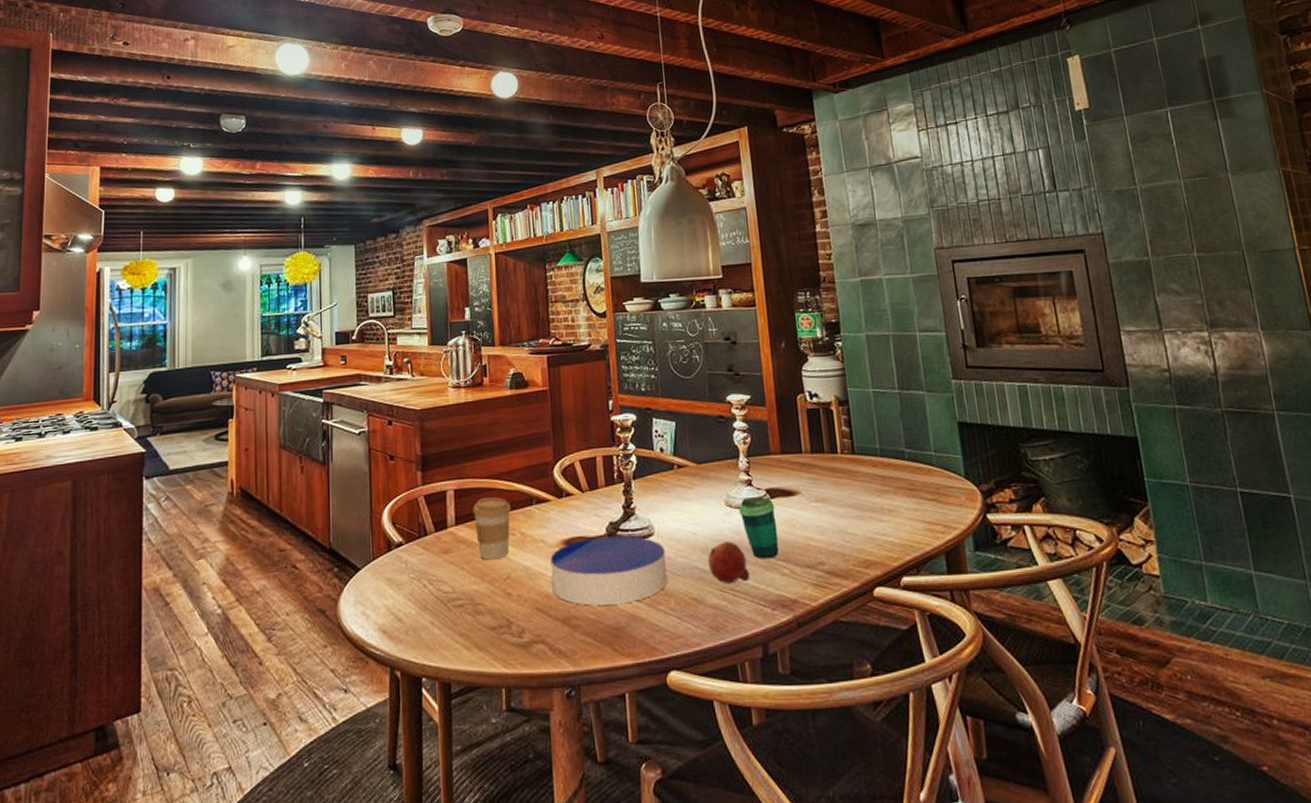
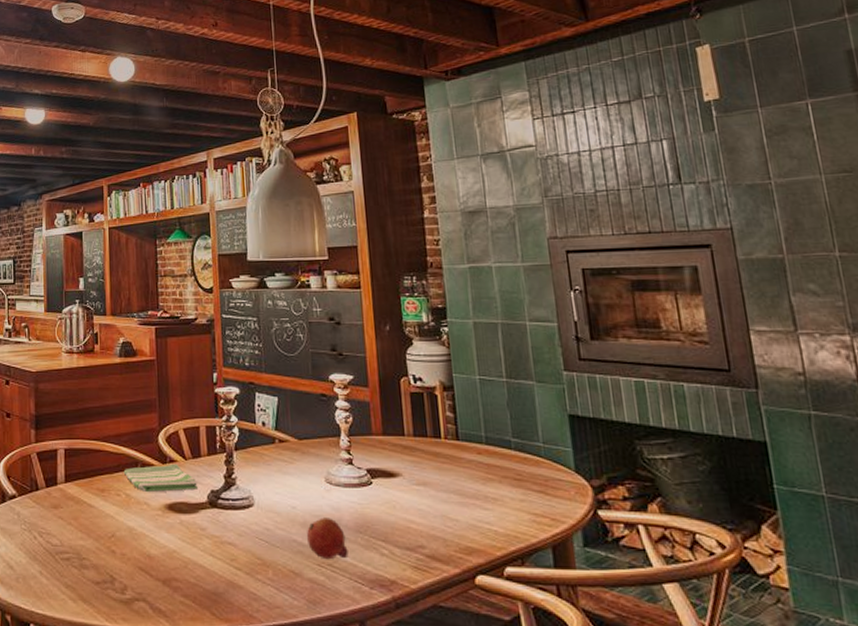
coffee cup: present [473,497,512,560] -> none [82,459,118,518]
dish towel: none [517,497,596,530] -> present [123,463,198,493]
coaster: present [550,535,668,606] -> none [153,504,267,570]
cup: present [738,497,780,559] -> none [339,476,379,538]

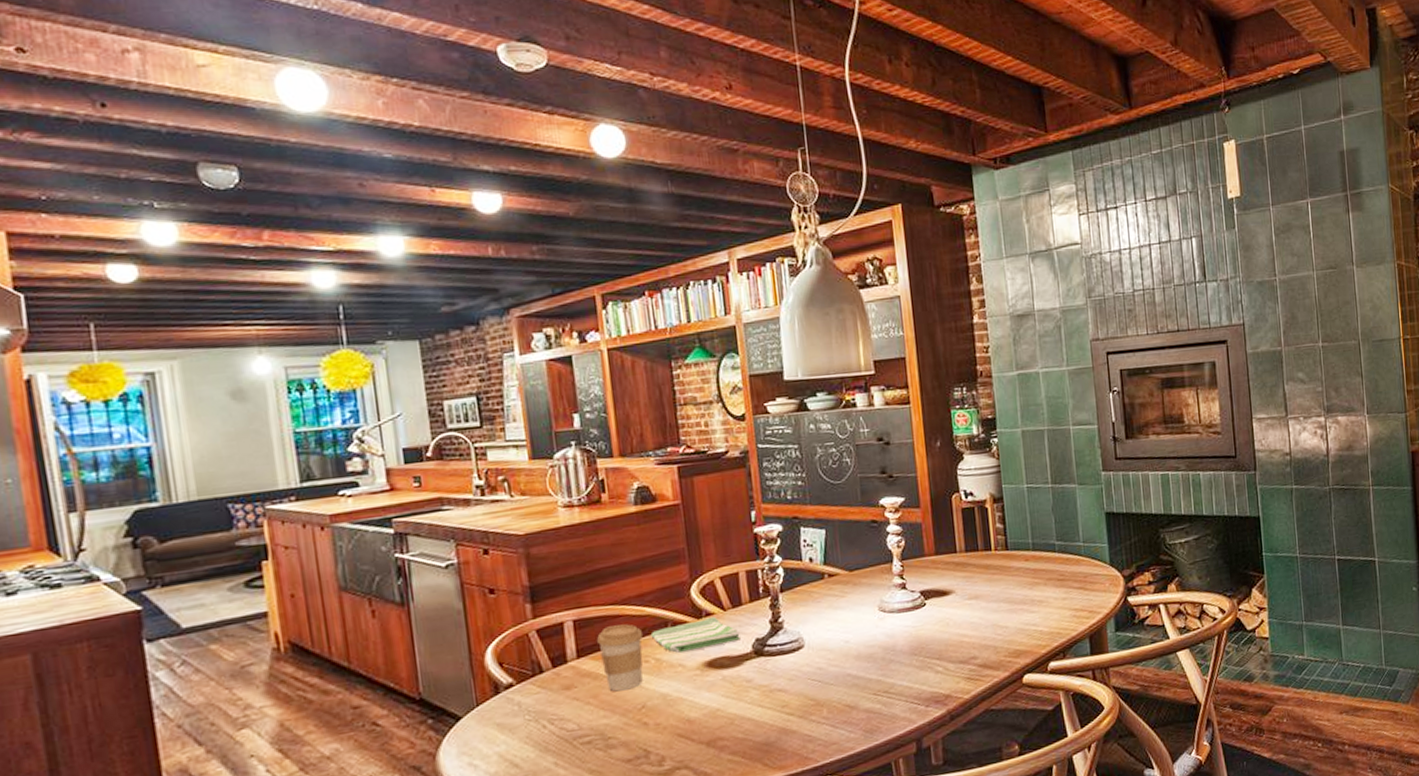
coffee cup: none [82,459,118,518] -> present [597,624,644,691]
fruit: present [307,517,348,560] -> none [861,645,904,688]

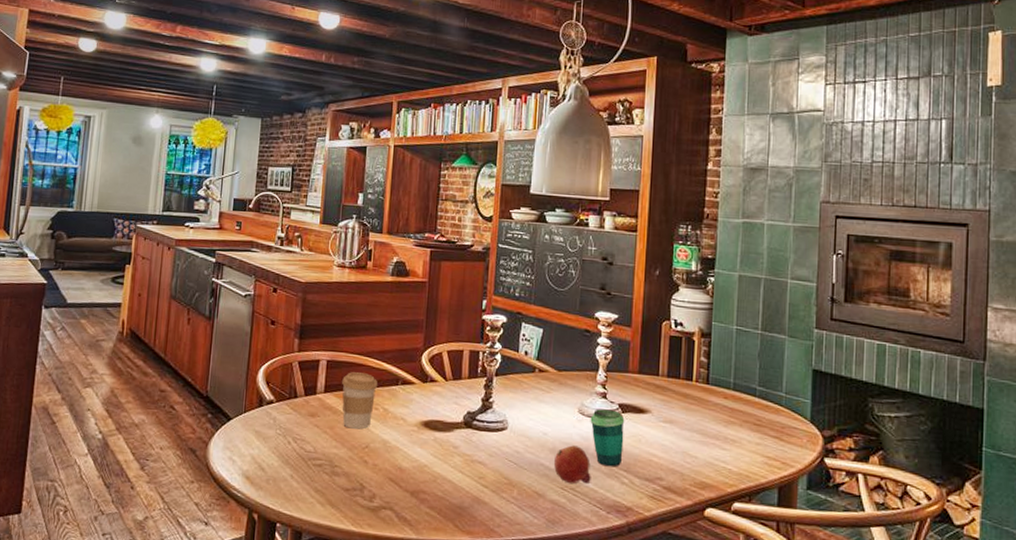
dish towel: present [650,616,740,654] -> none [383,383,455,411]
fruit: none [861,645,904,688] -> present [554,445,591,485]
cup: none [892,599,933,660] -> present [590,408,625,467]

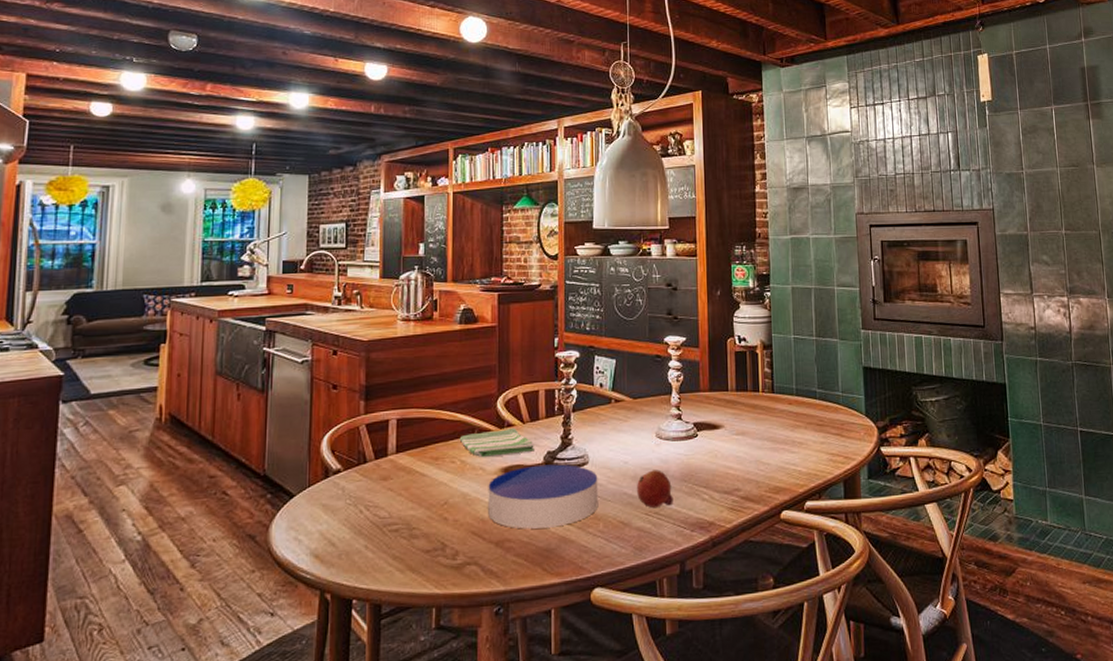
coffee cup: present [342,372,378,429] -> none [415,427,454,487]
dish towel: none [383,383,455,411] -> present [459,427,534,458]
coaster: none [406,423,516,487] -> present [488,464,599,529]
cup: present [590,408,625,467] -> none [668,430,702,486]

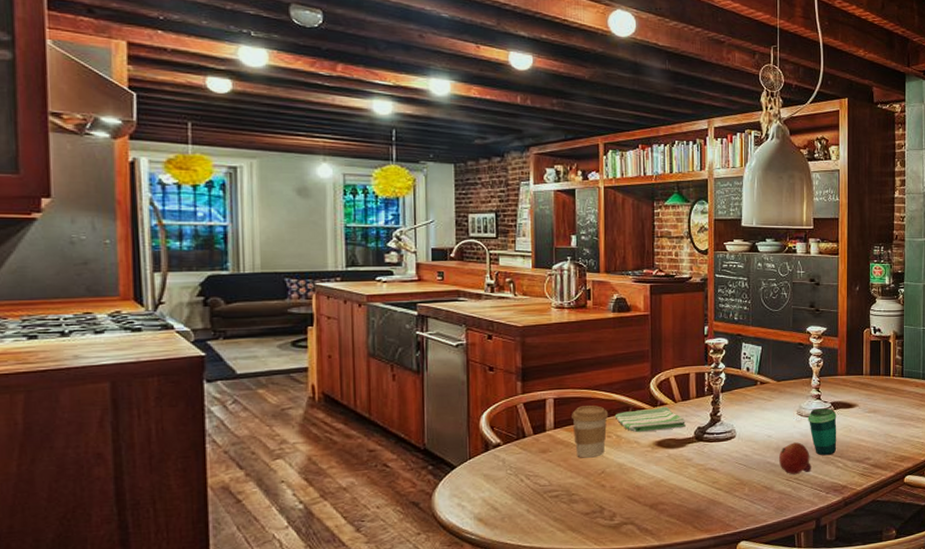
coffee cup: none [415,427,454,487] -> present [572,405,609,458]
coaster: present [488,464,599,529] -> none [642,438,744,494]
cup: none [668,430,702,486] -> present [808,408,837,456]

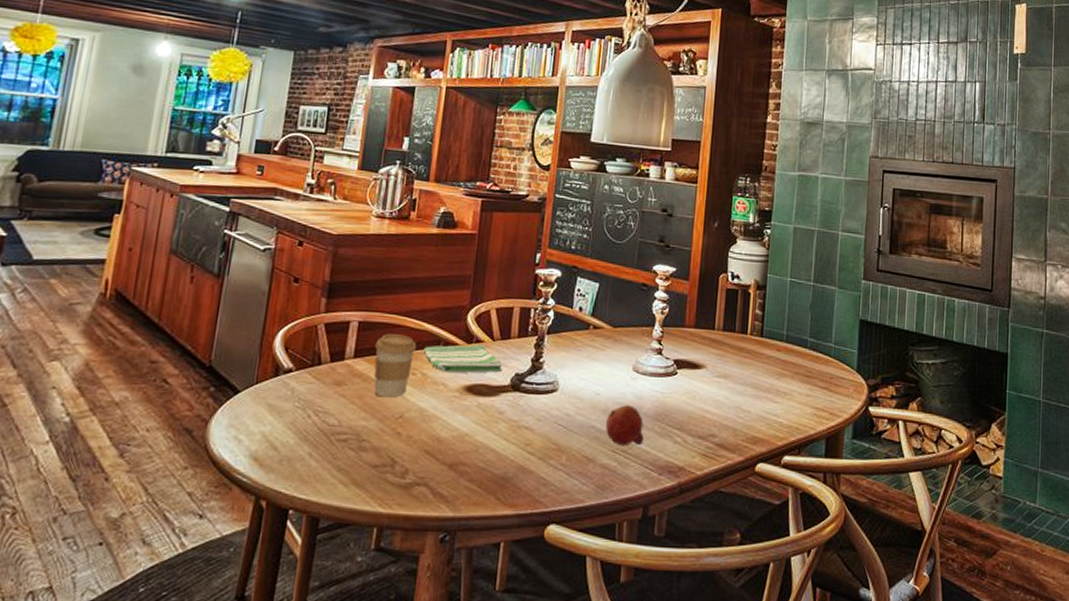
cup: present [808,408,837,456] -> none [644,365,680,426]

